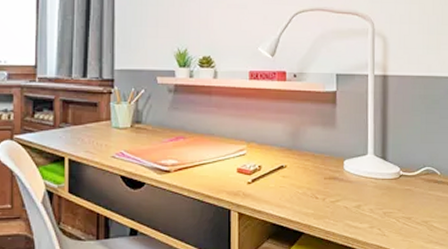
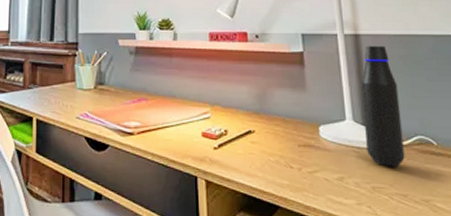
water bottle: none [383,87,415,195] -> present [361,46,405,167]

